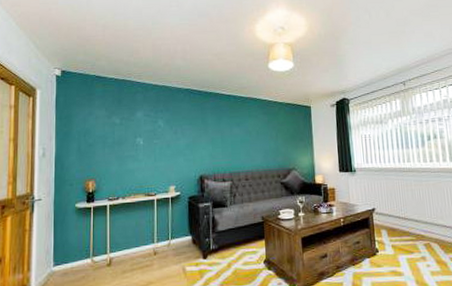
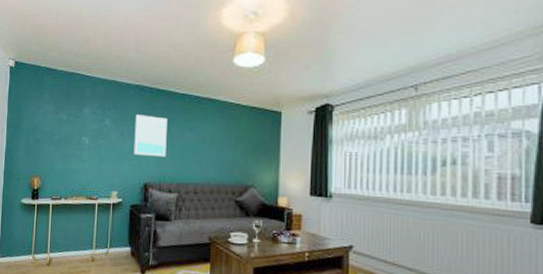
wall art: none [187,115,218,151] -> present [134,115,167,158]

